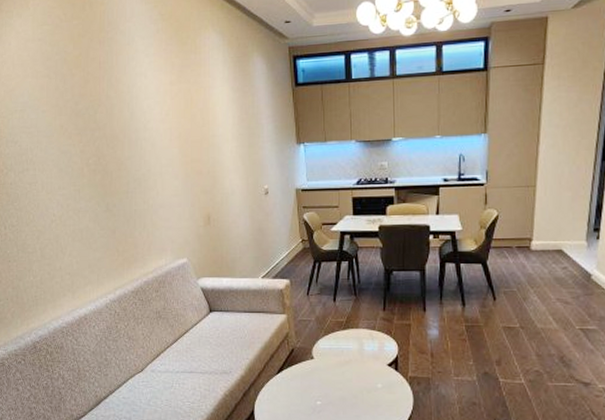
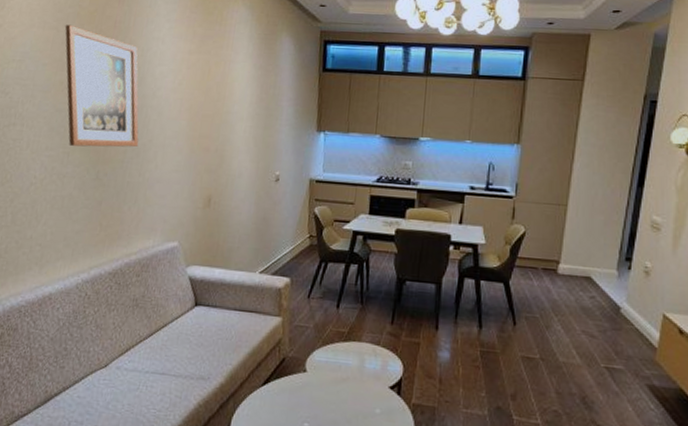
wall art: none [55,71,139,183] -> present [64,24,139,147]

